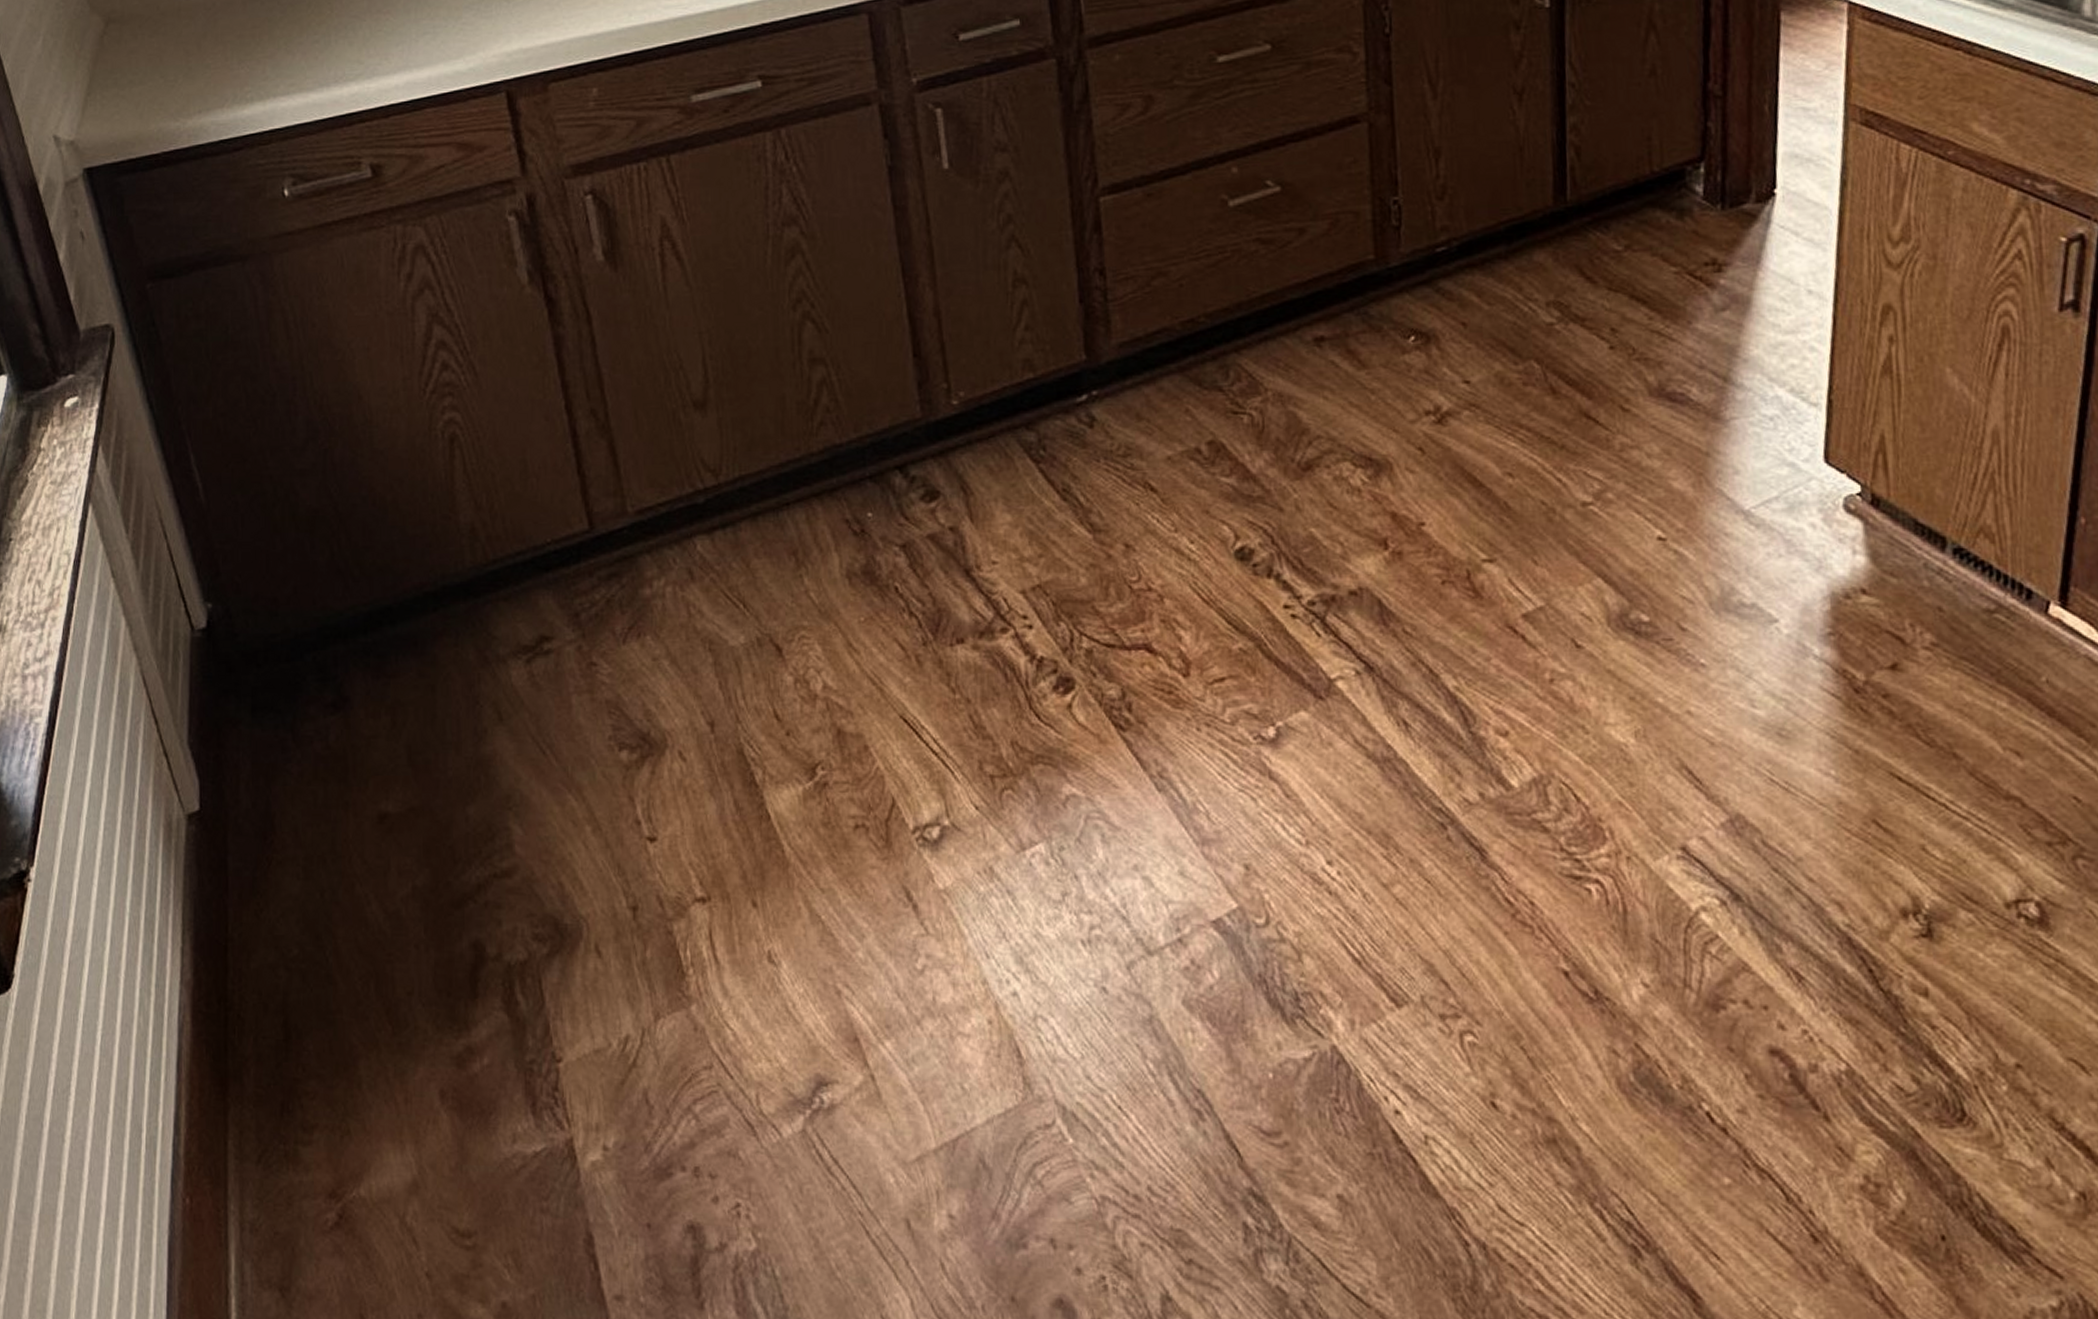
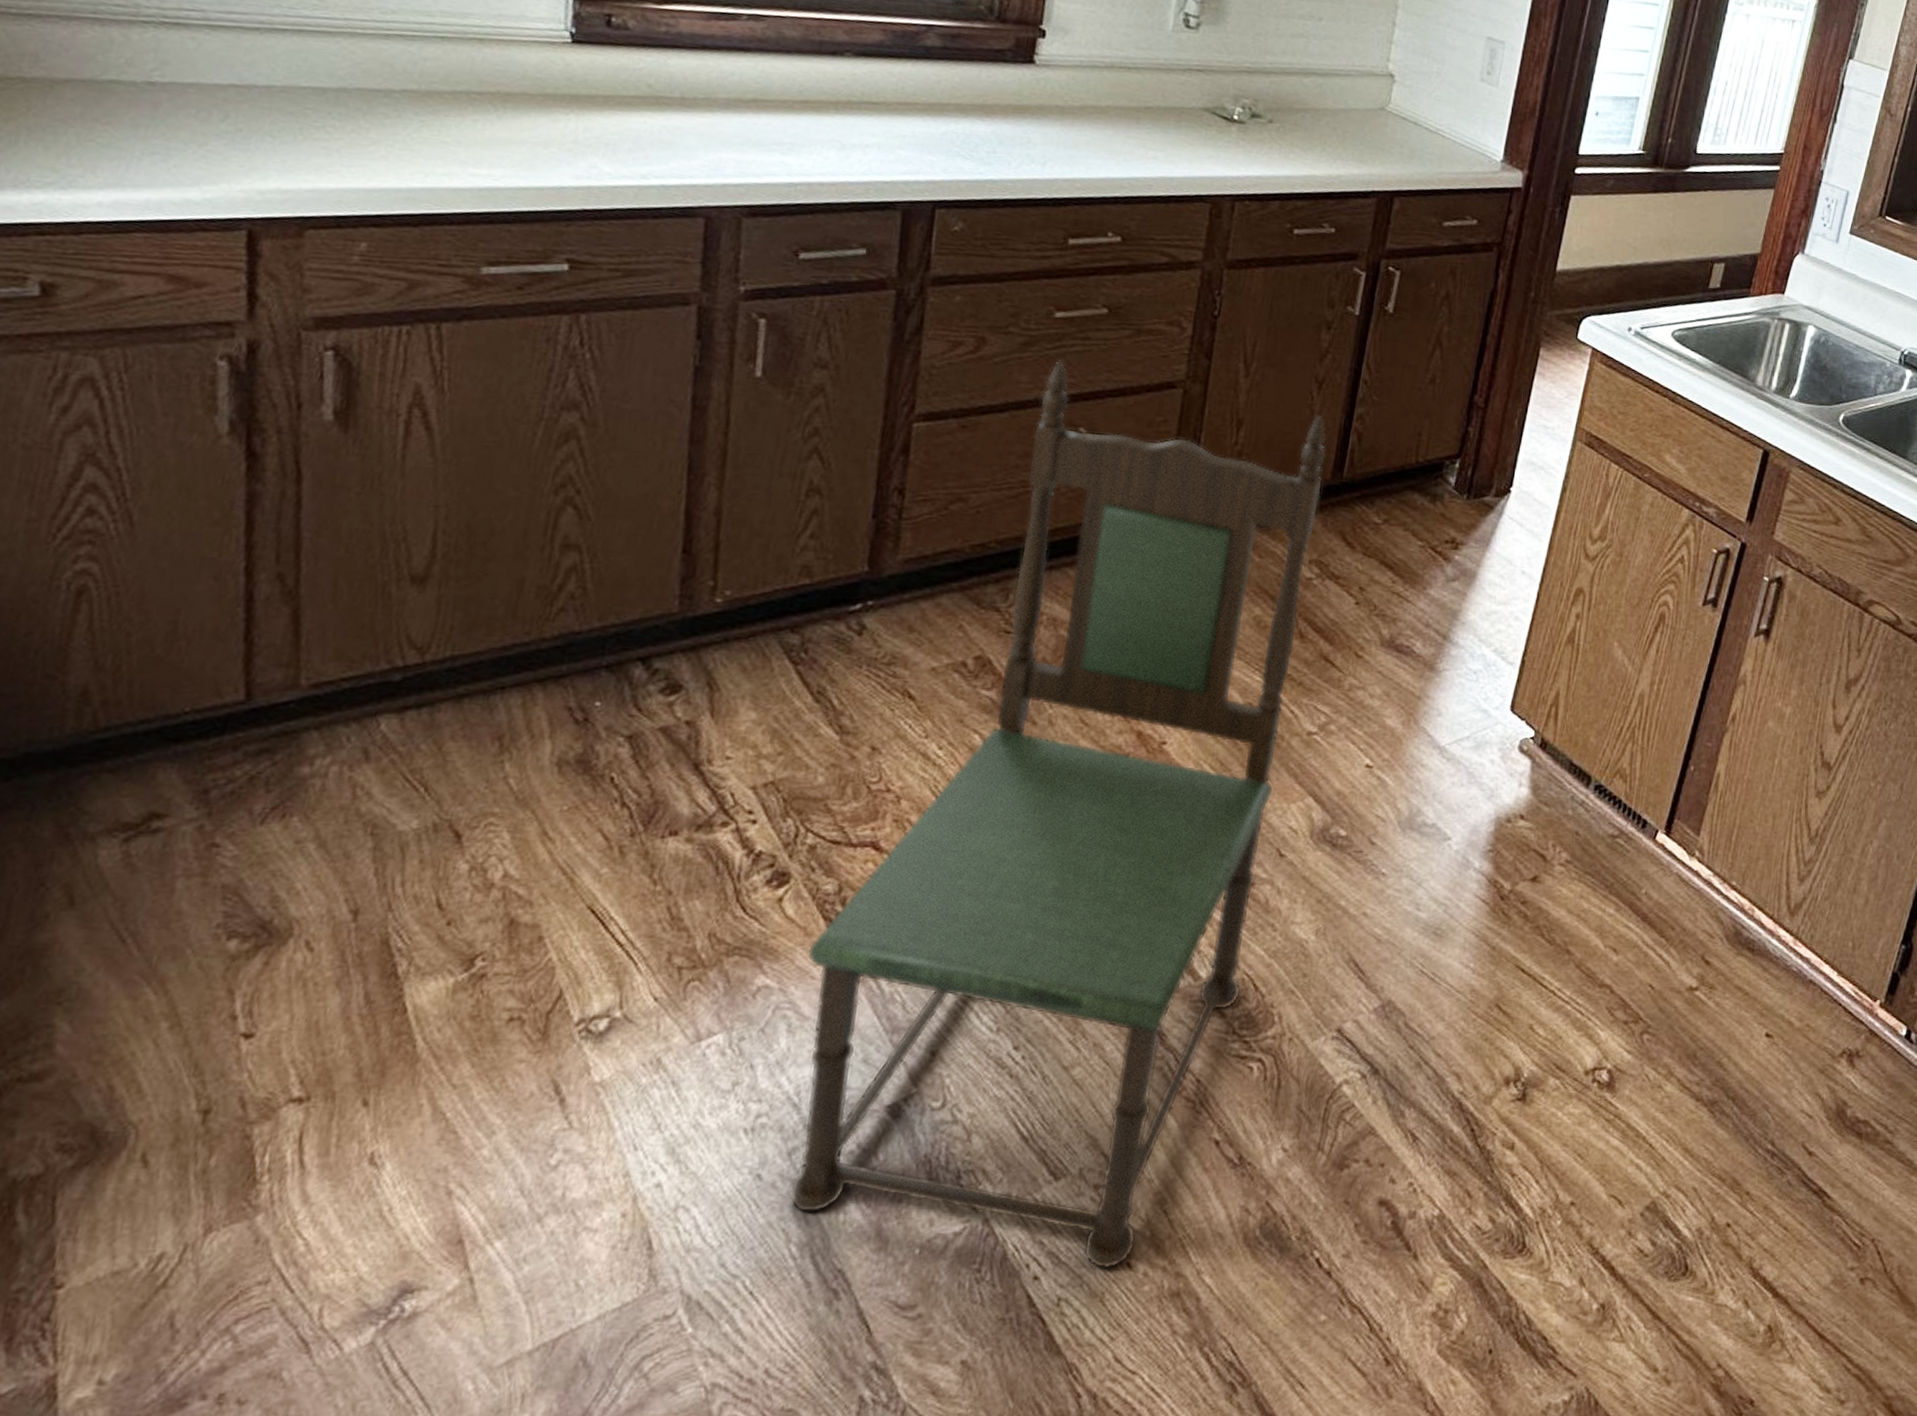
dining chair: none [1104,108,1561,1108] -> present [789,360,1327,1270]

